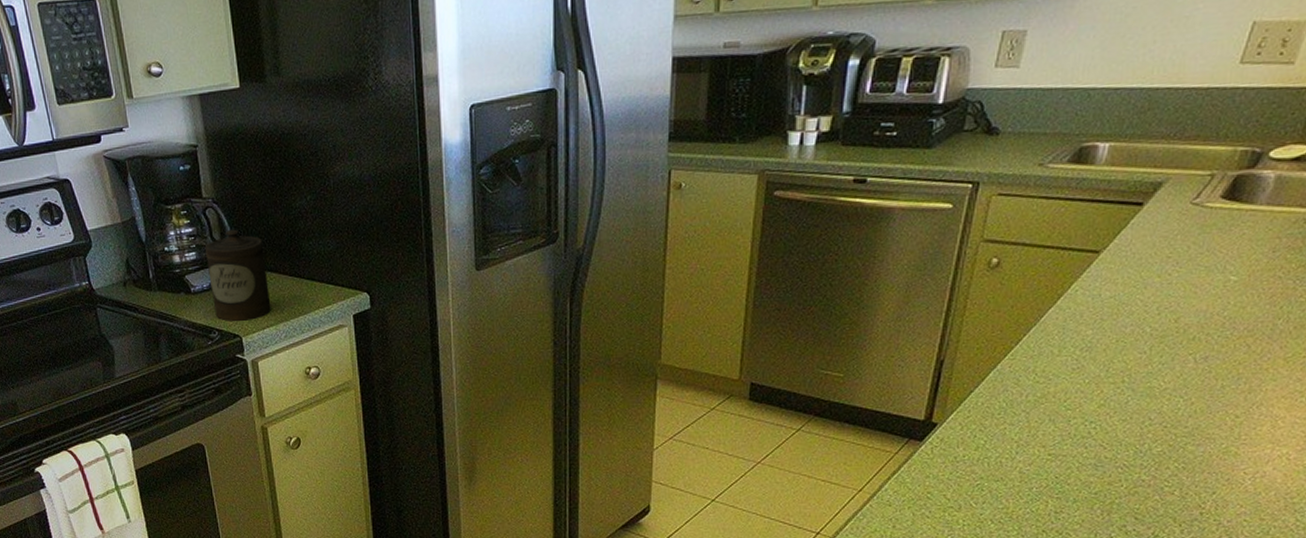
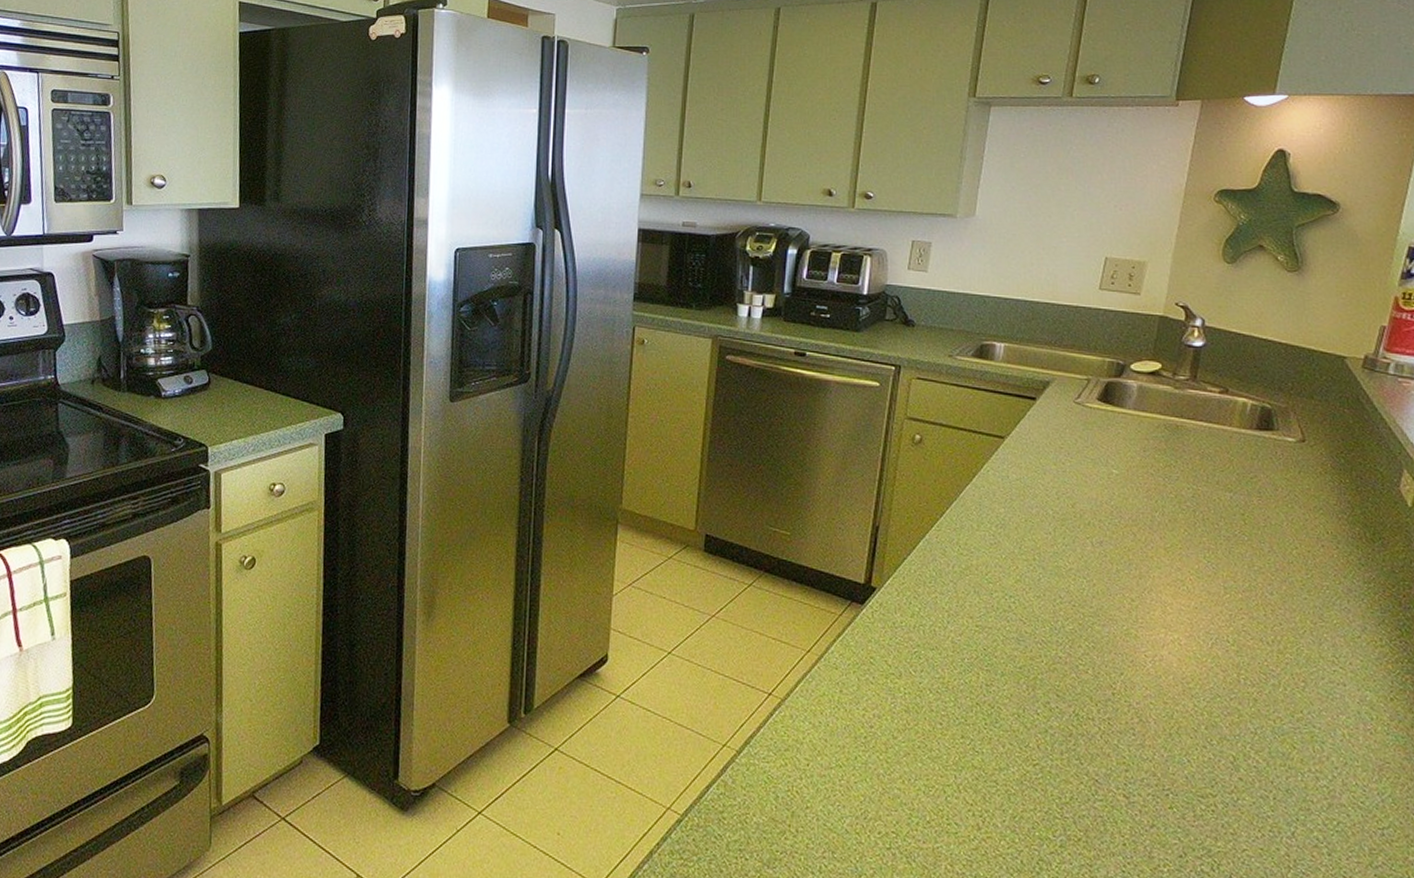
canister: present [204,229,271,321] -> none [181,338,243,430]

